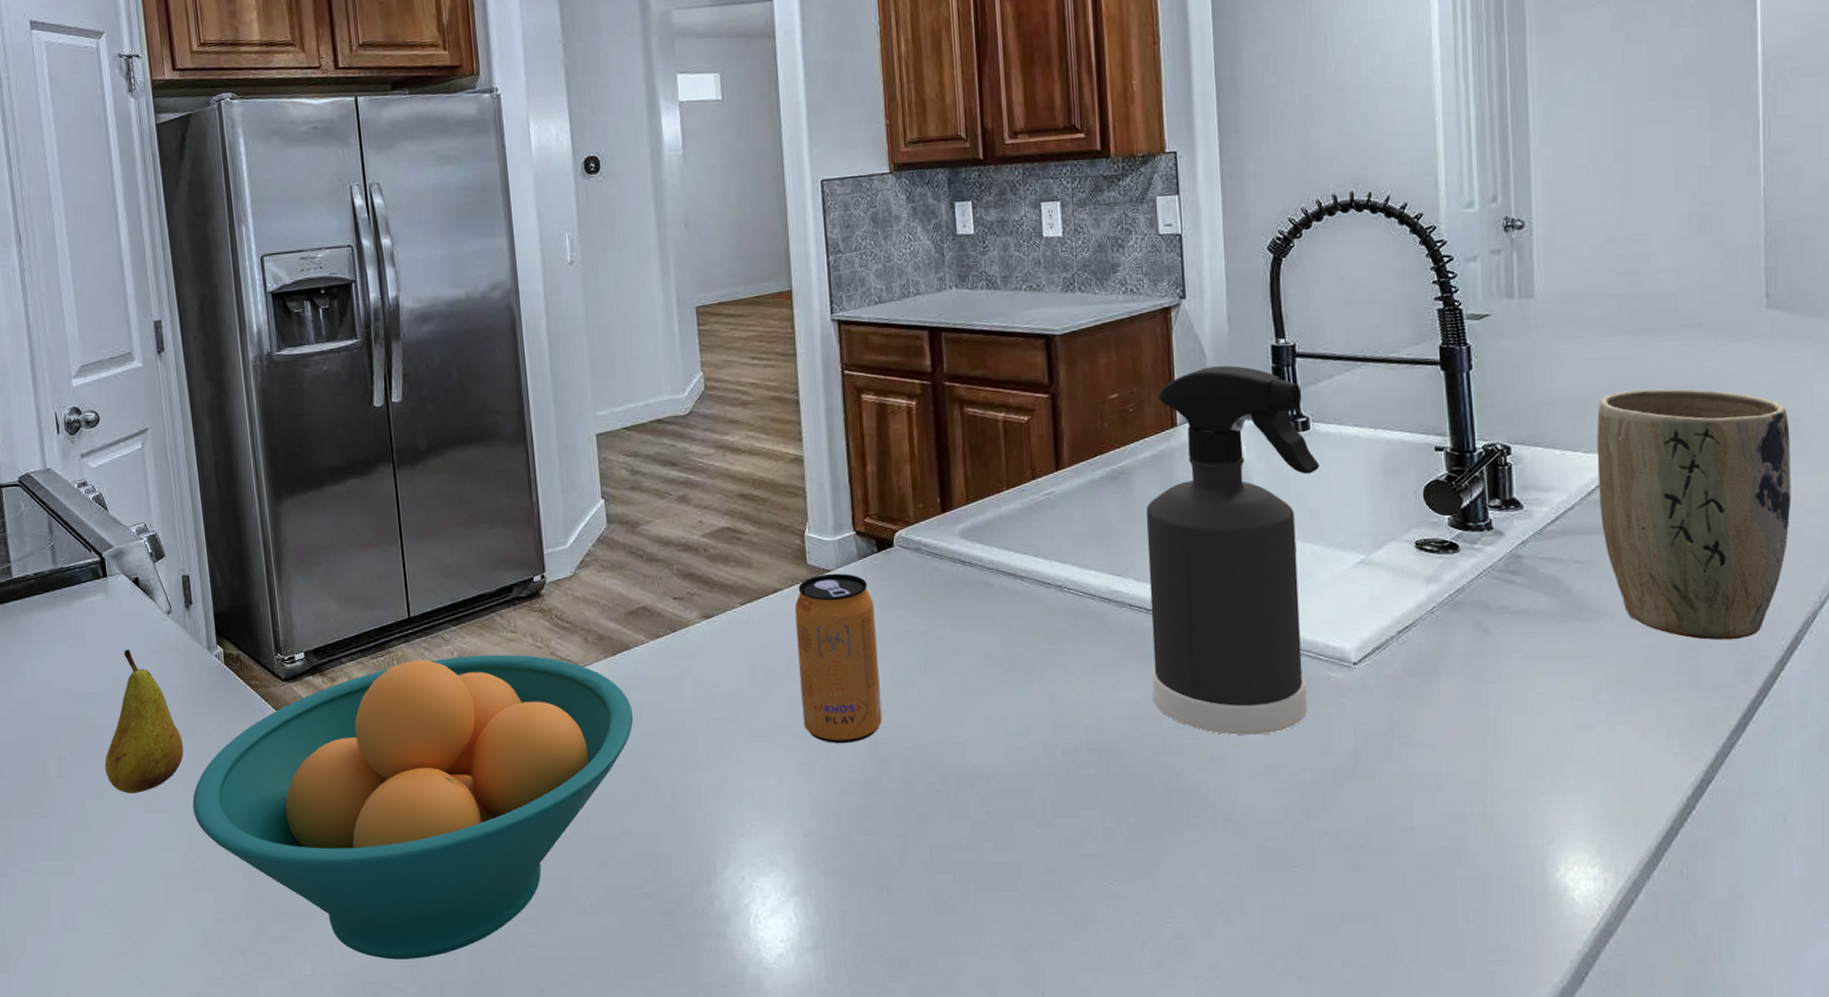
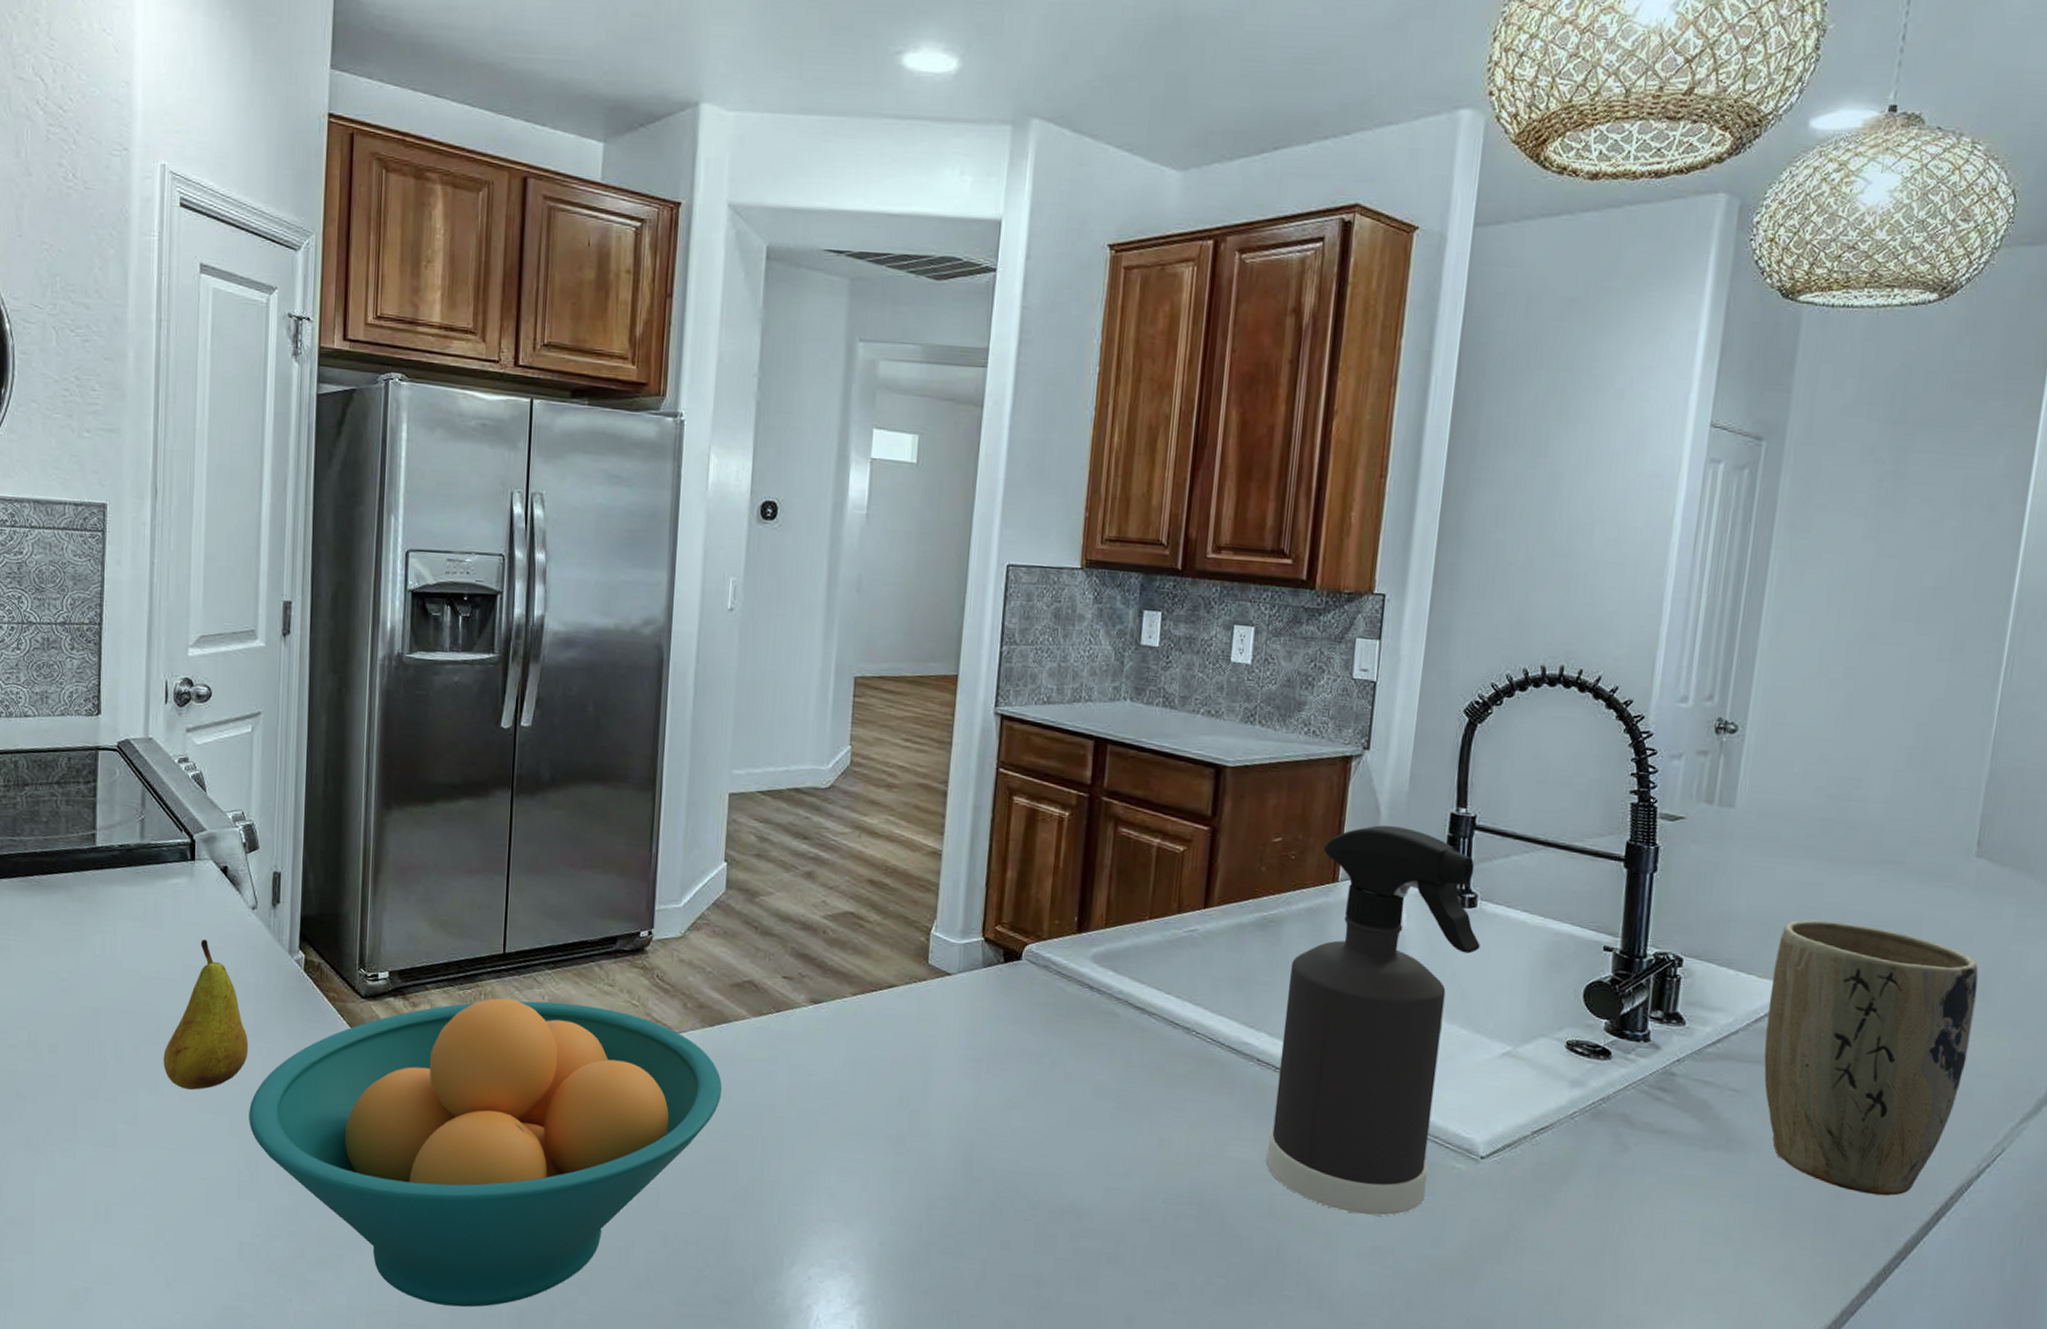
beverage can: present [794,573,882,743] -> none [898,977,992,1156]

